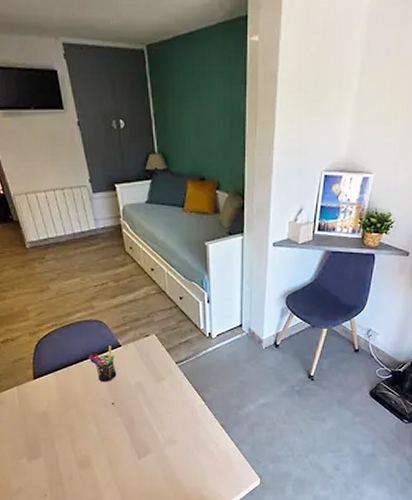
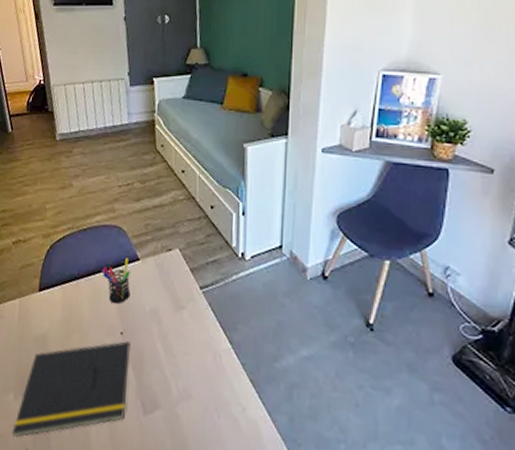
notepad: none [30,409,124,488] -> present [12,341,130,437]

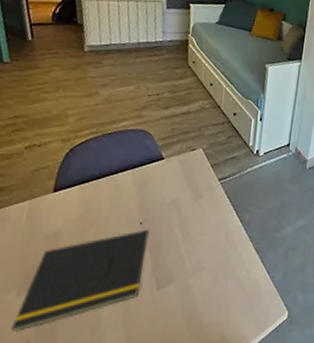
pen holder: present [102,258,131,305] -> none [125,158,154,199]

